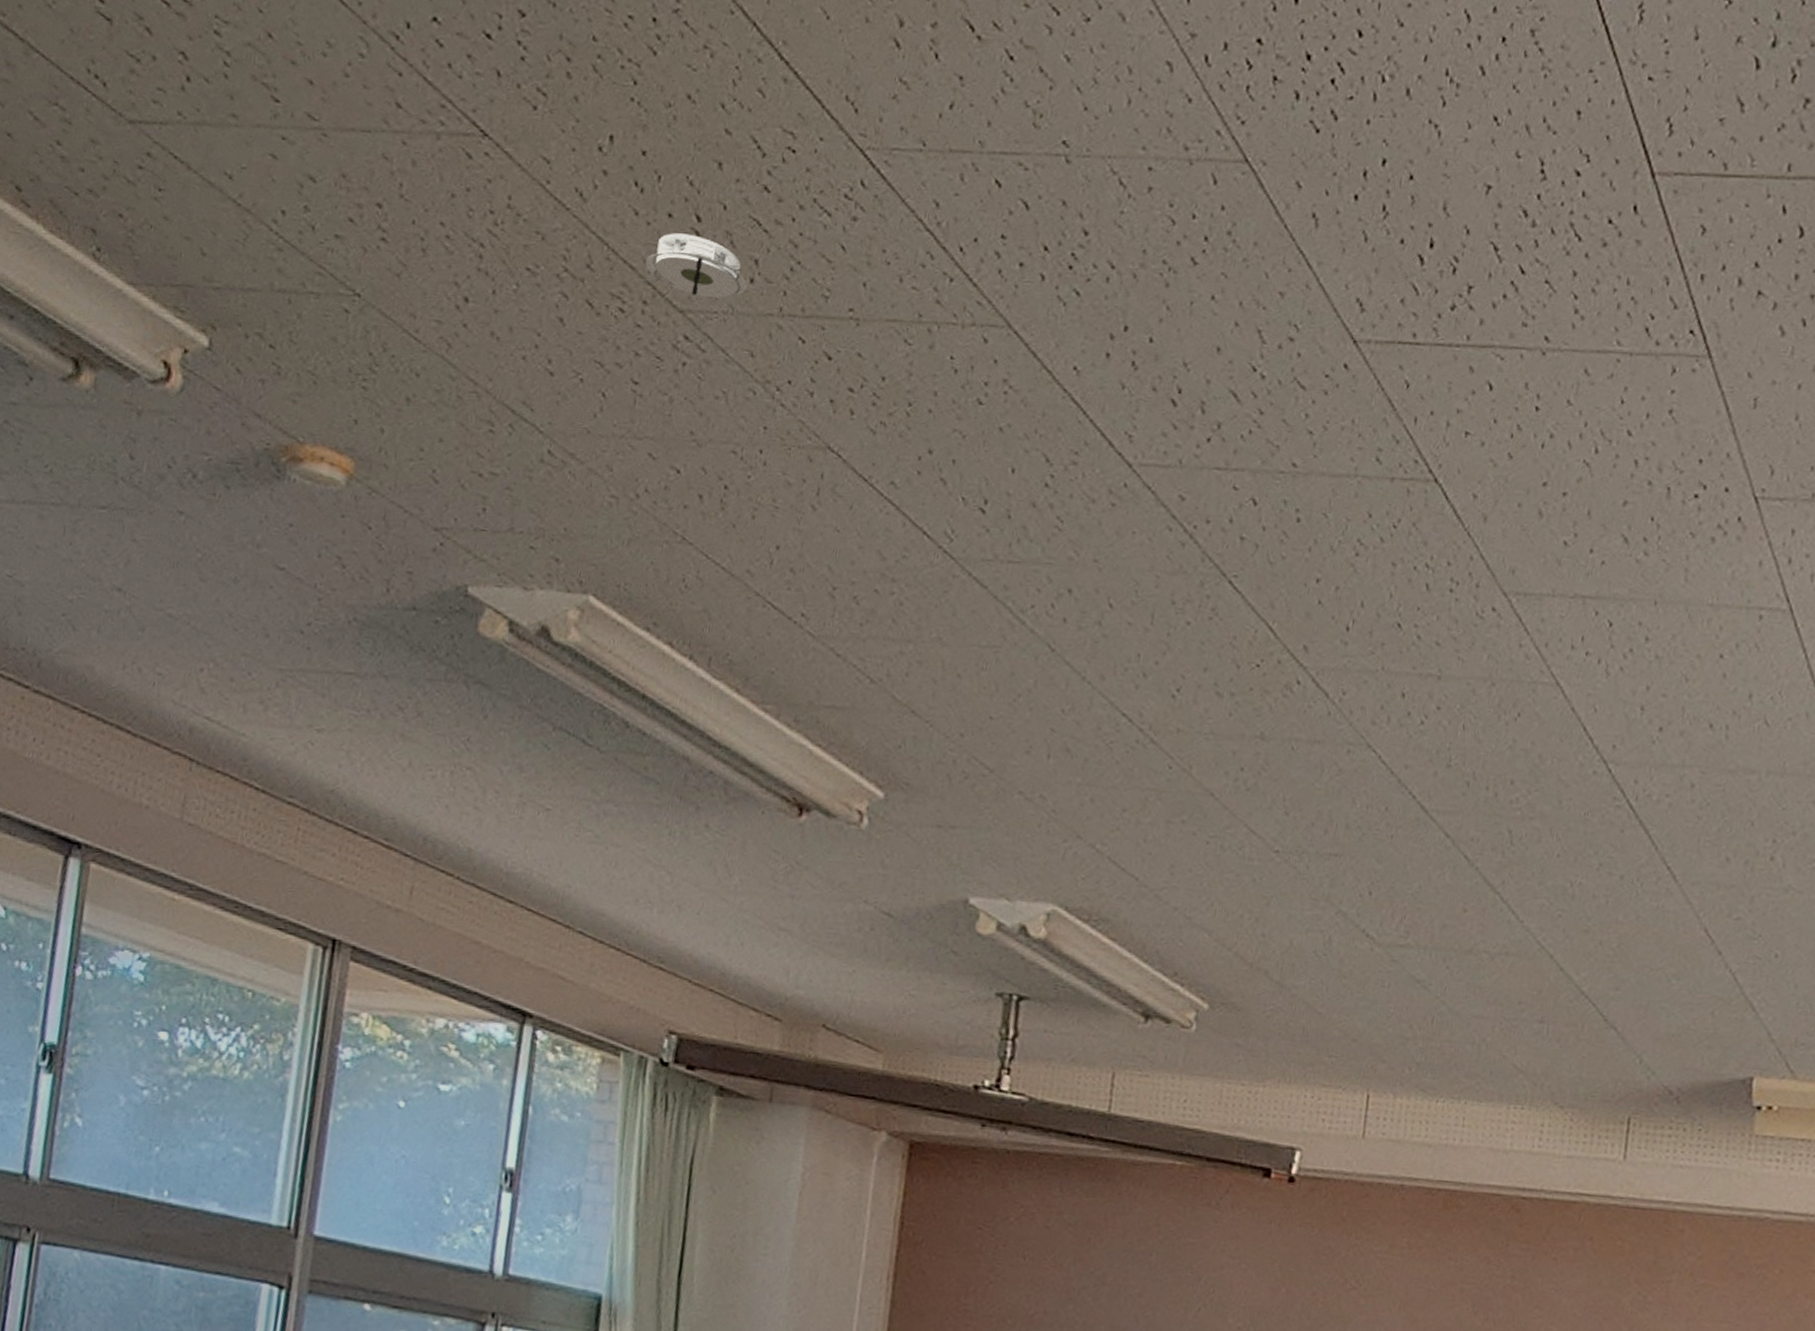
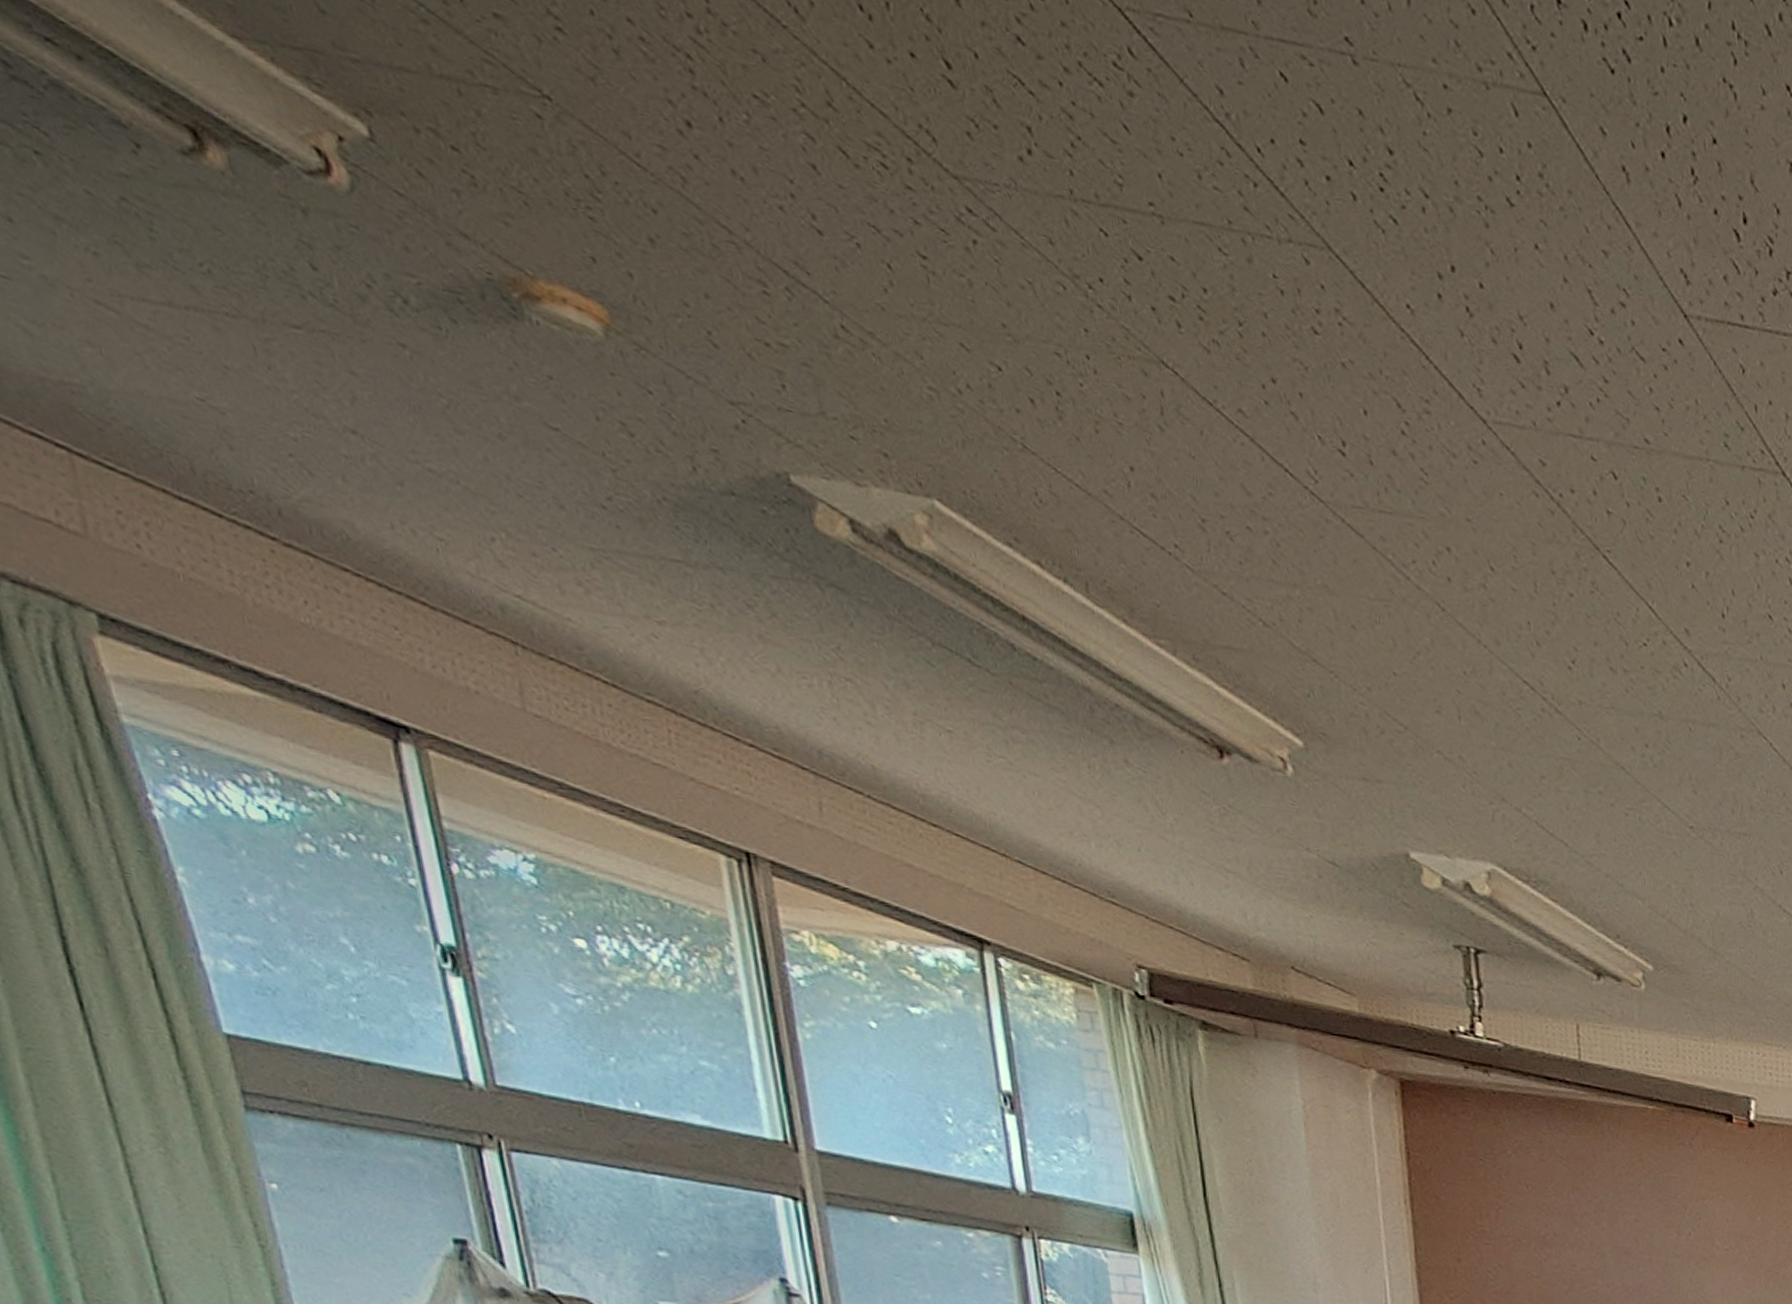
smoke detector: present [638,233,748,298] -> none [894,77,1026,169]

